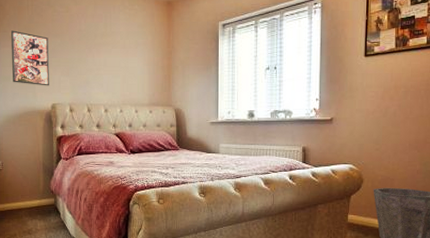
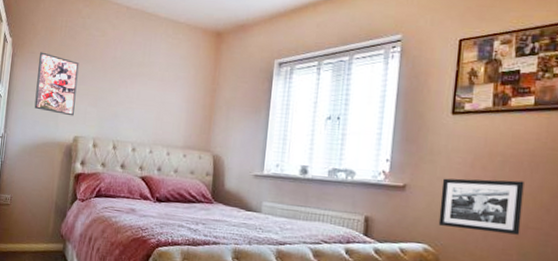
picture frame: none [359,106,422,149] -> present [438,178,524,235]

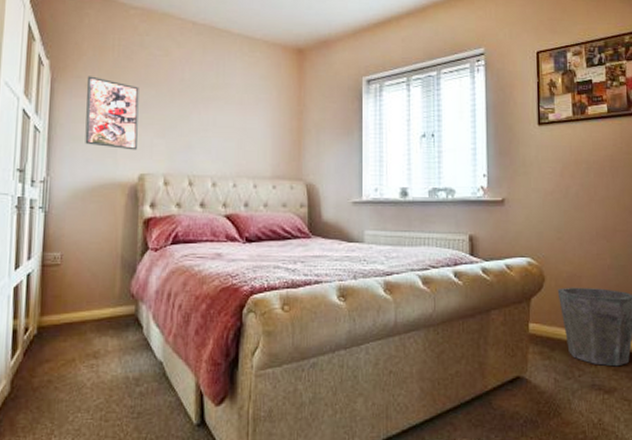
picture frame: present [438,178,524,235] -> none [537,186,610,239]

